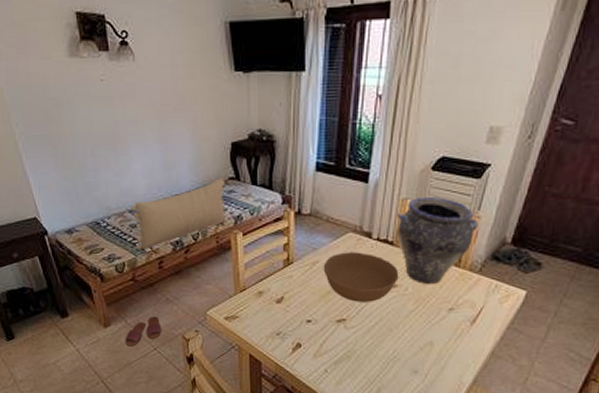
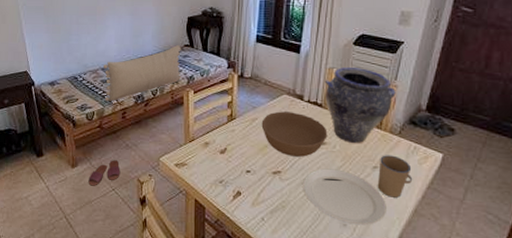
plate: none [370,313,462,371] -> present [303,168,386,226]
cup: none [453,295,492,340] -> present [378,155,413,198]

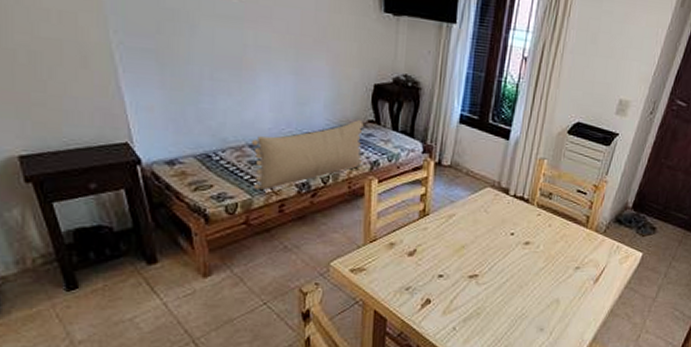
slippers: present [88,160,121,186] -> none [228,266,276,300]
bowl: present [261,111,328,157] -> none [459,207,532,258]
plate: present [303,168,386,226] -> none [501,270,585,329]
vase: present [324,66,396,144] -> none [532,158,606,244]
cup: present [378,155,413,198] -> none [578,255,613,299]

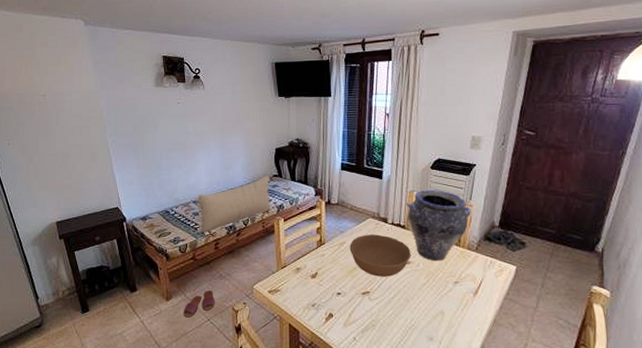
slippers: none [228,266,276,300] -> present [183,290,215,318]
bowl: none [459,207,532,258] -> present [349,234,411,277]
vase: none [532,158,606,244] -> present [406,189,471,262]

